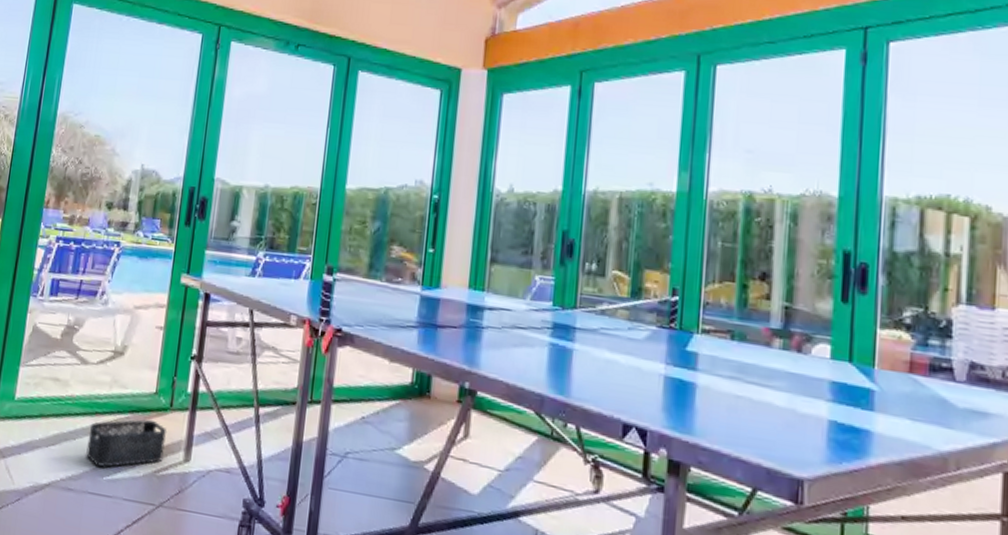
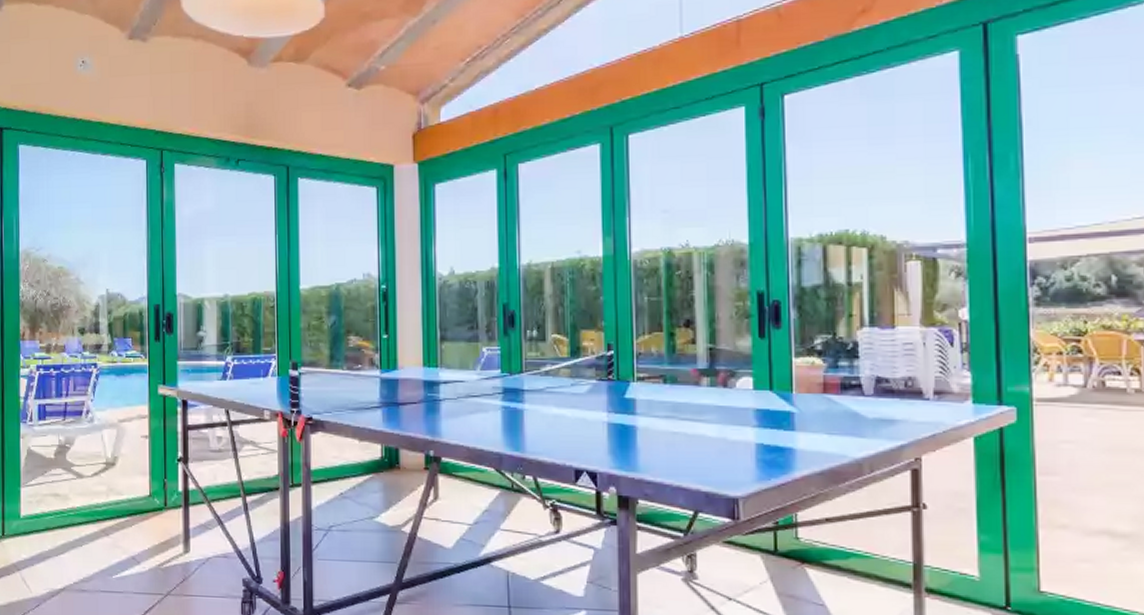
storage bin: present [86,419,168,468] -> none [93,519,165,568]

